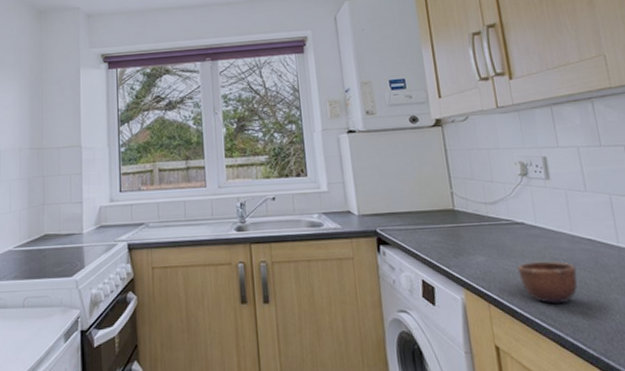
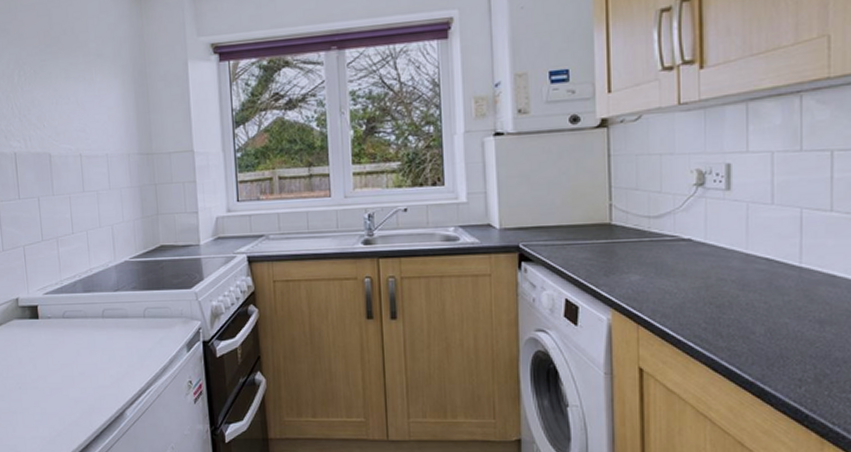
mug: present [517,261,578,303] -> none [676,281,744,326]

